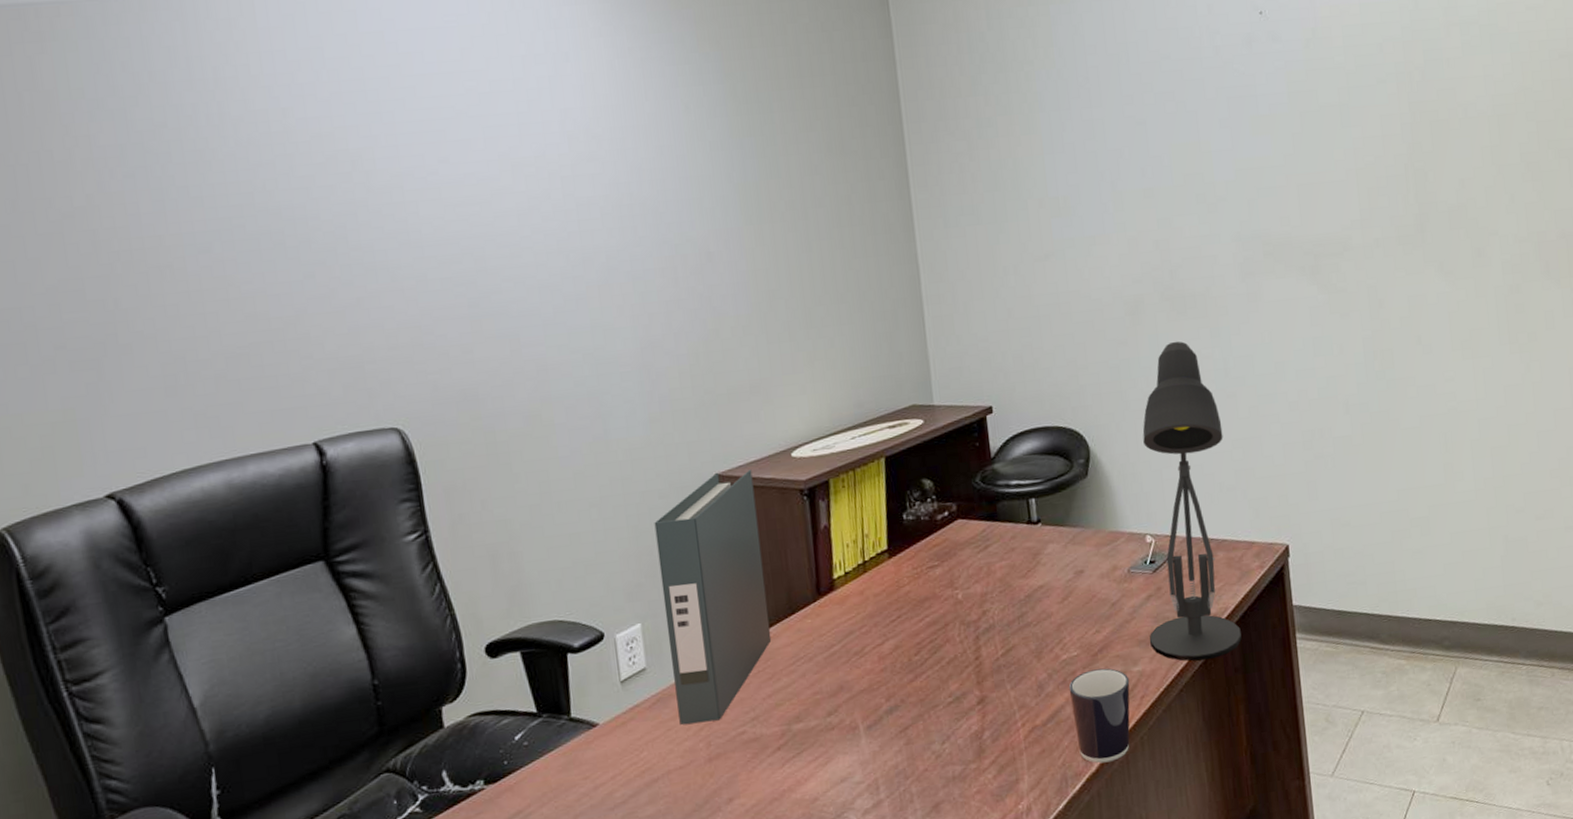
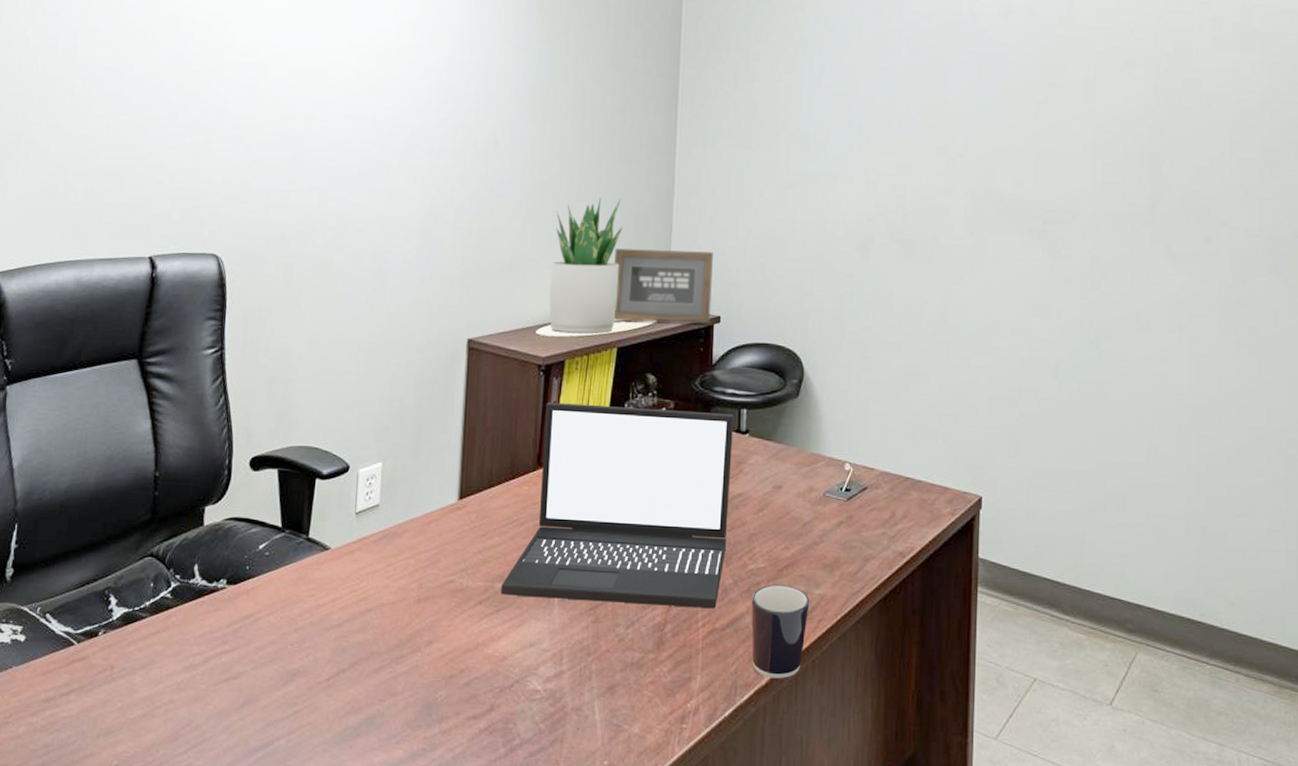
binder: present [654,469,772,725] -> none [399,337,500,565]
planter: none [791,298,878,451] -> present [549,197,624,334]
laptop: none [799,505,1035,736] -> present [501,401,734,609]
picture frame: none [865,340,982,429] -> present [613,248,713,324]
desk lamp: present [1142,341,1242,662] -> none [835,282,933,597]

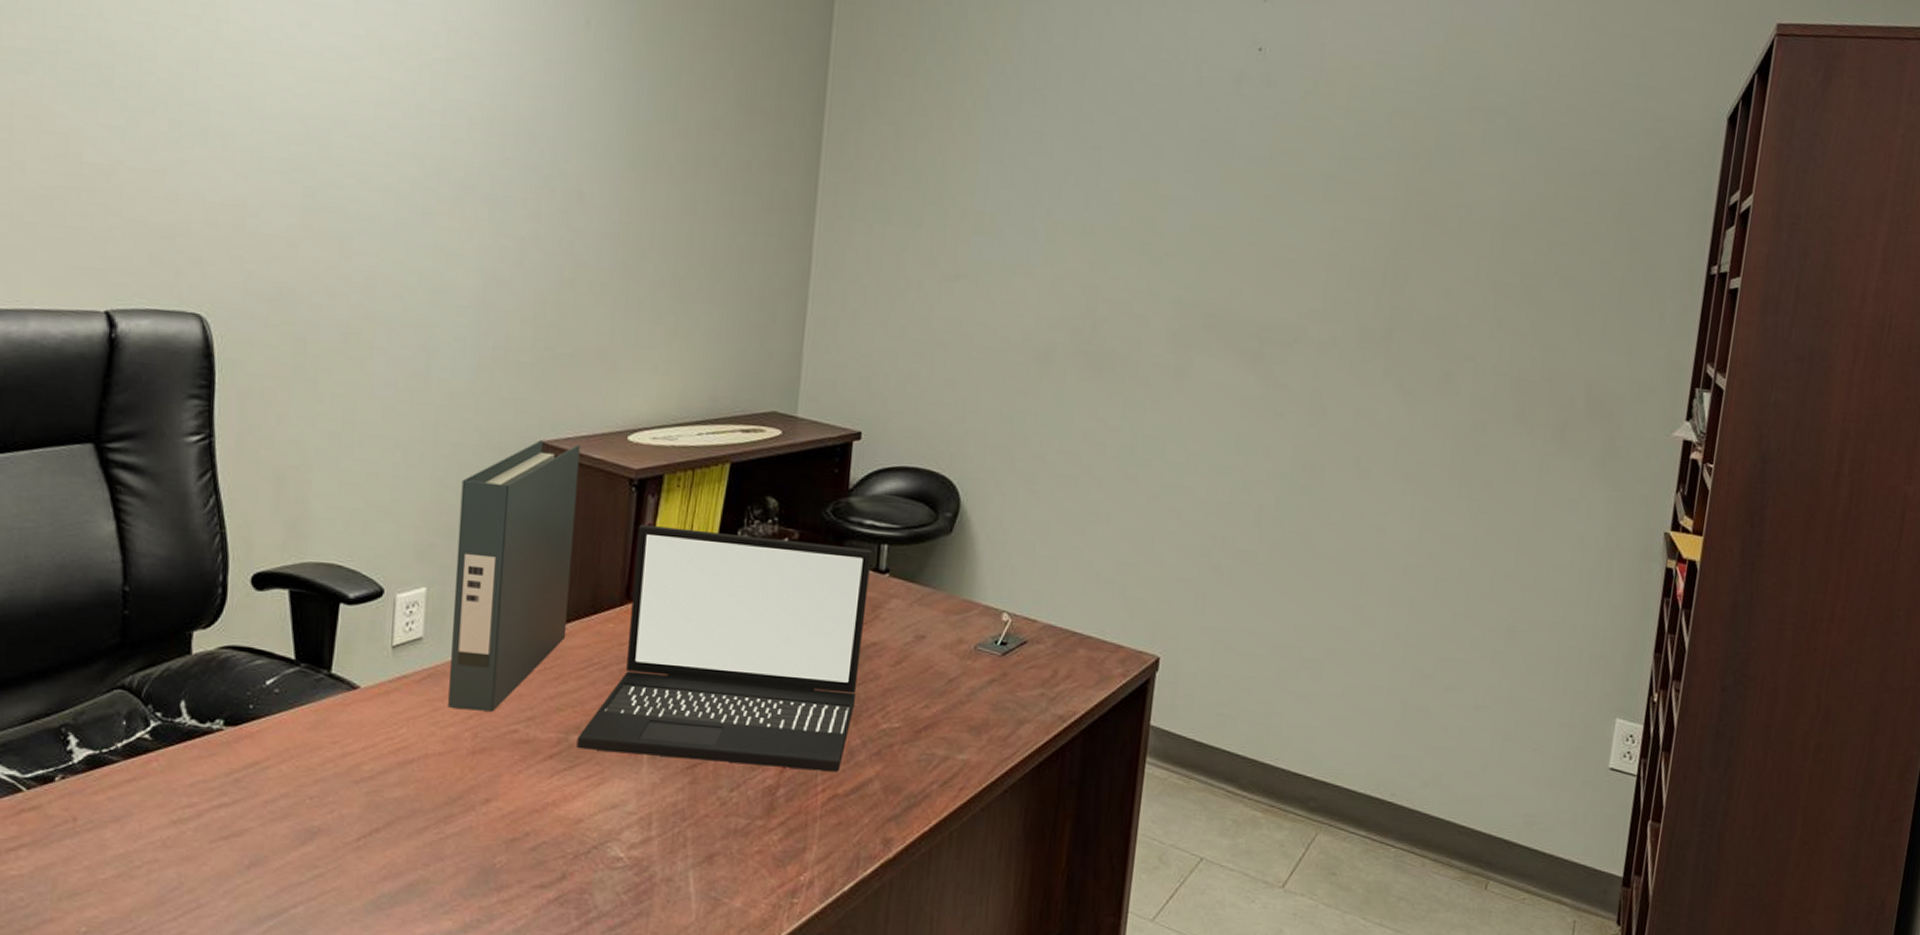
binder: none [399,337,500,565] -> present [448,439,581,712]
planter: present [549,197,624,334] -> none [645,275,744,444]
picture frame: present [613,248,713,324] -> none [726,340,856,441]
mug: present [751,584,810,679] -> none [879,747,951,852]

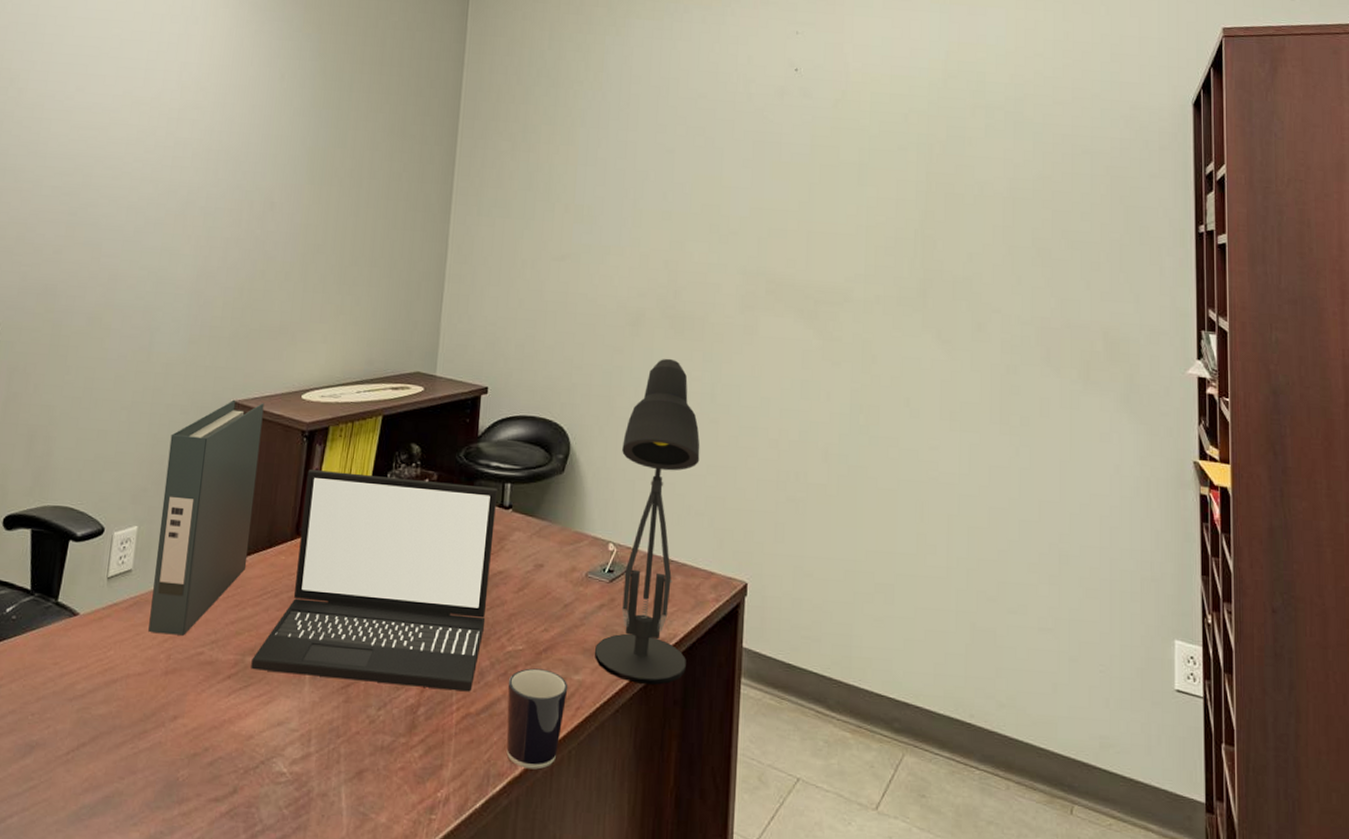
mug: none [879,747,951,852] -> present [506,668,568,770]
desk lamp: none [982,403,1115,765] -> present [595,358,700,686]

